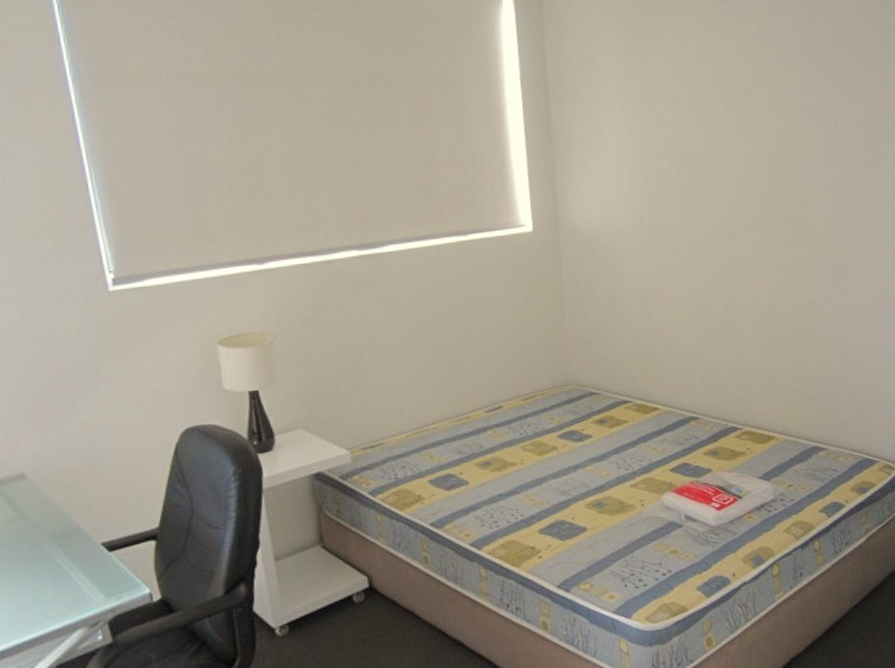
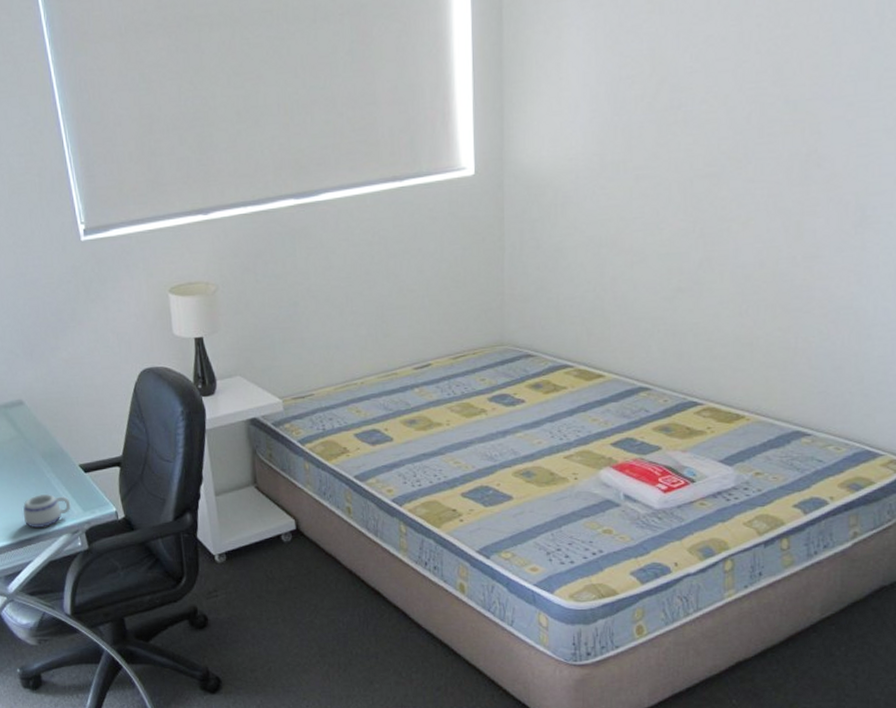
mug: none [21,581,90,626] -> present [23,493,71,528]

